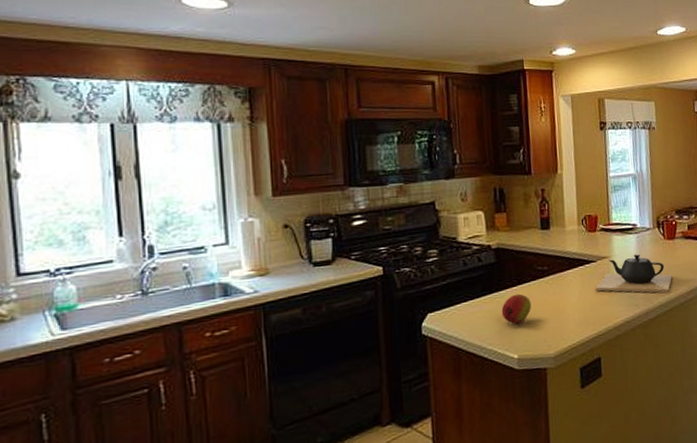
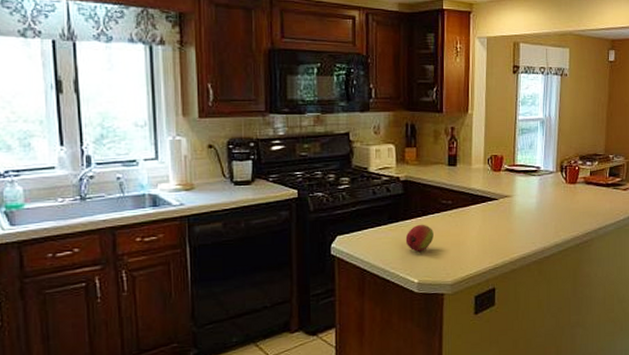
teapot: present [595,254,673,293] -> none [495,195,570,234]

